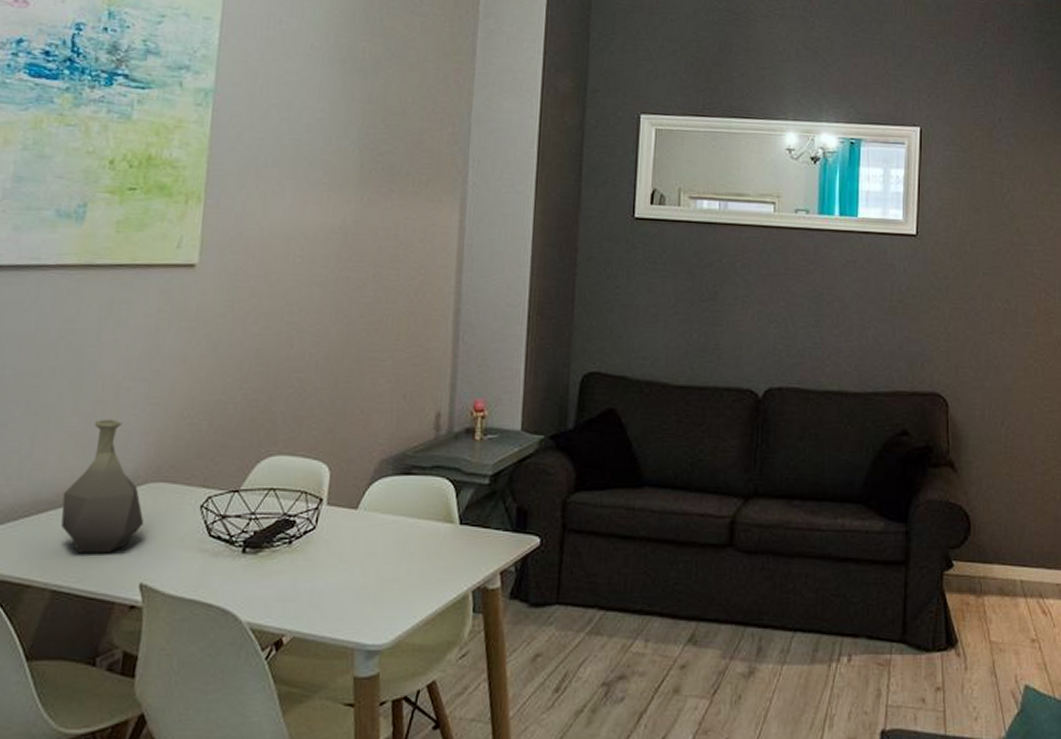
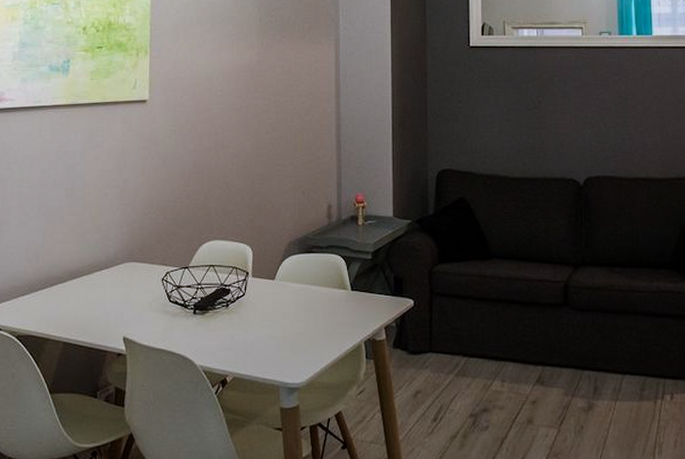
vase: present [61,418,144,554] -> none [66,216,124,315]

